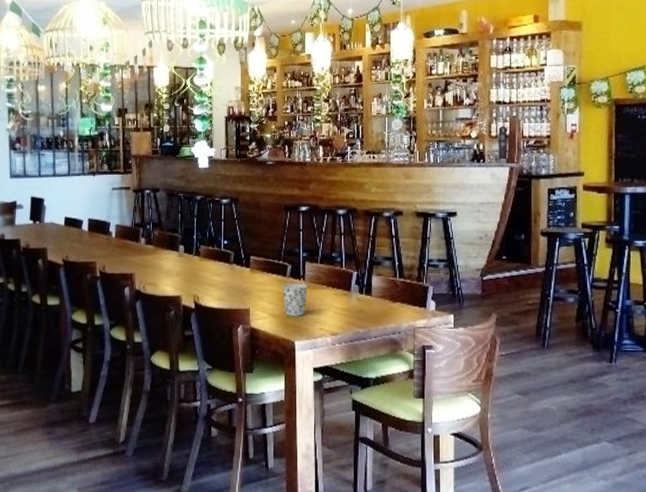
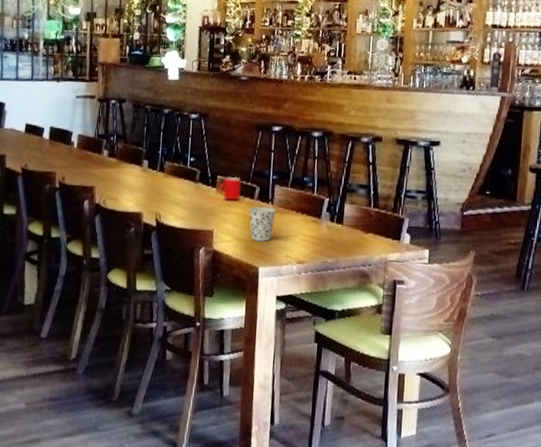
cup: none [253,256,274,279] -> present [219,176,242,201]

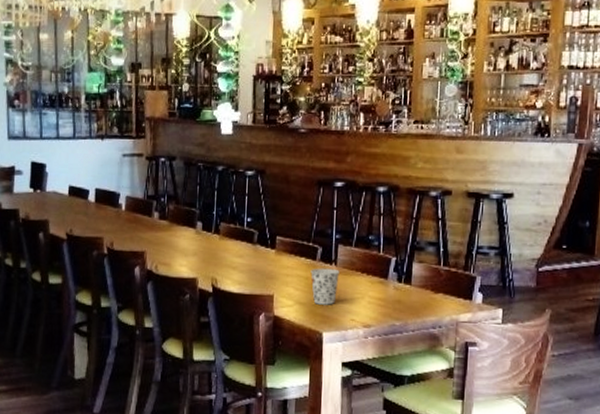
cup: present [219,176,242,201] -> none [279,236,303,263]

